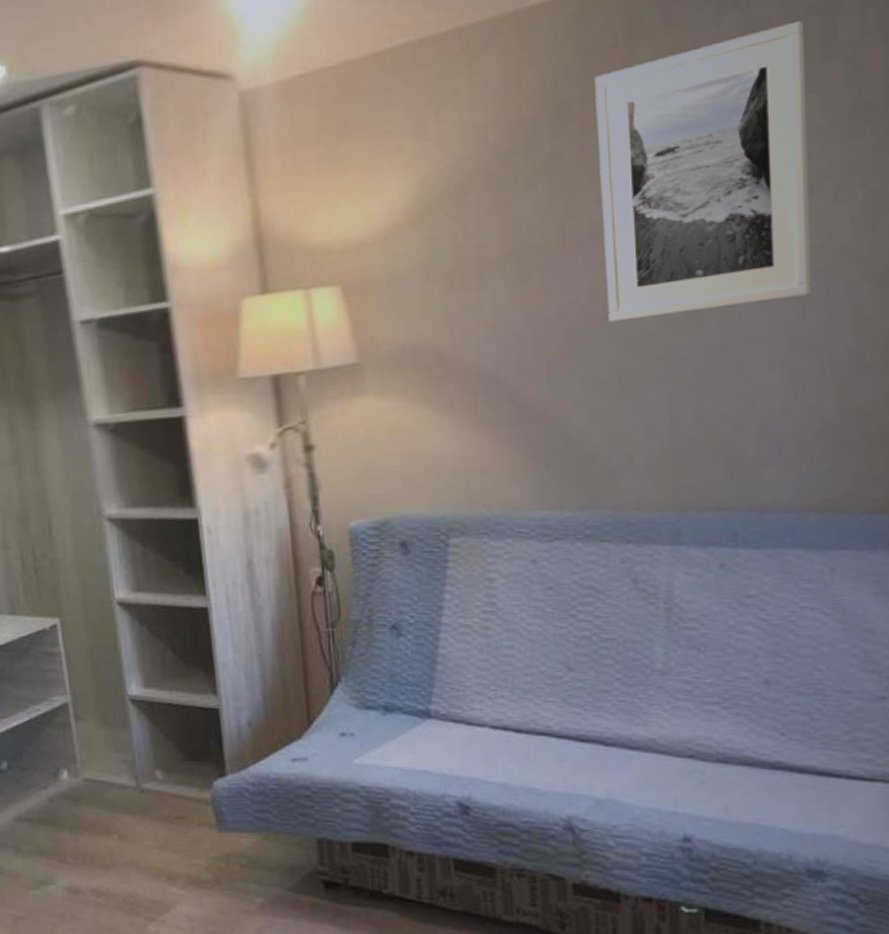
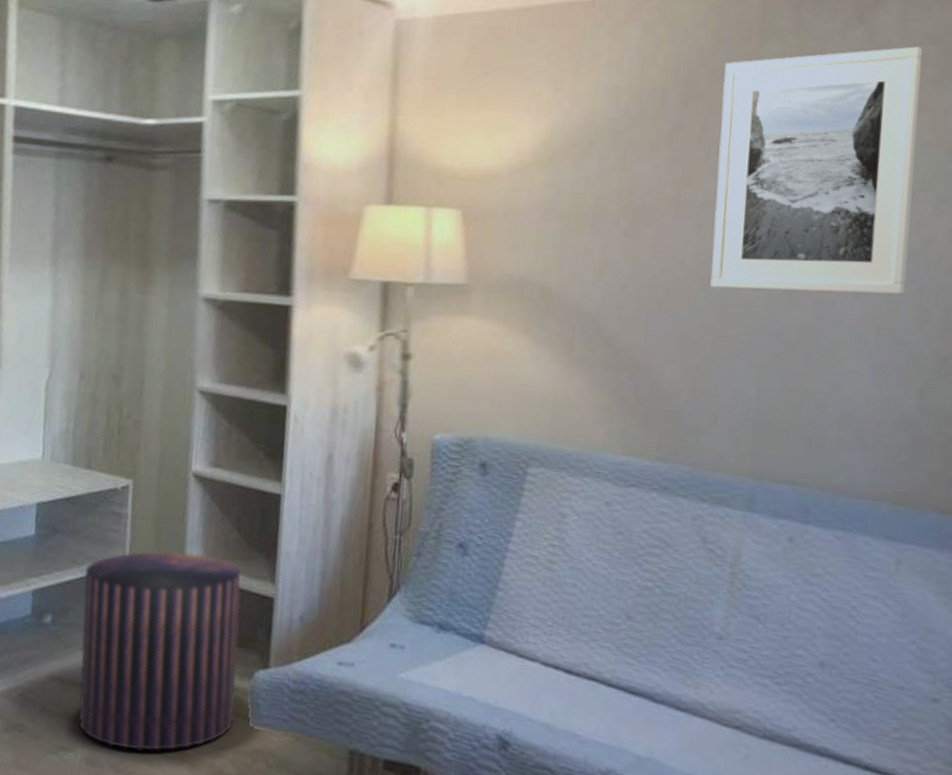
stool: none [30,679,202,873] -> present [78,551,241,751]

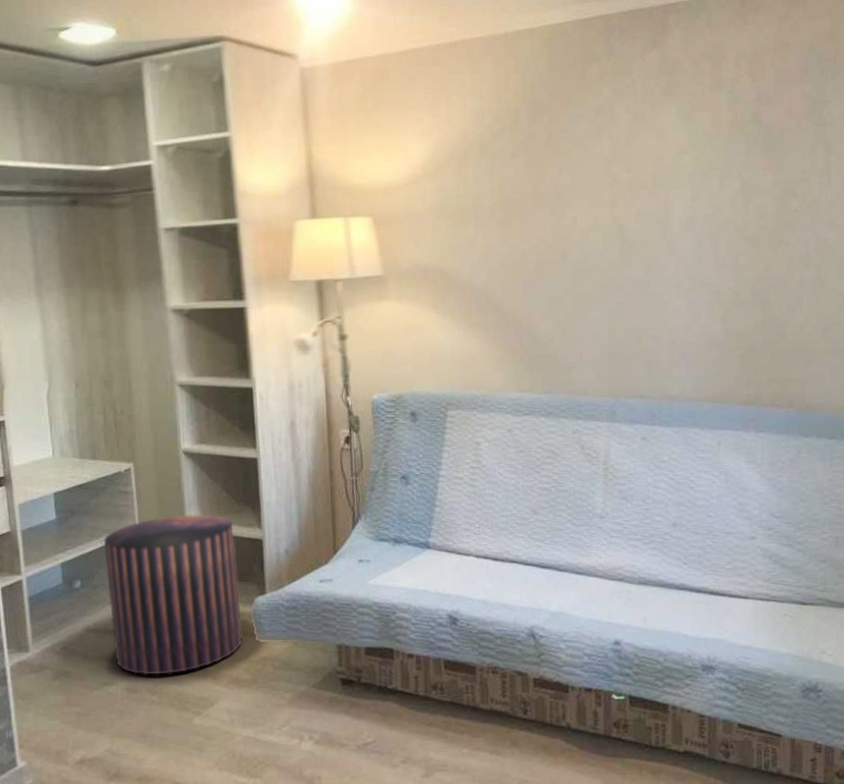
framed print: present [710,46,923,296] -> none [560,62,706,258]

